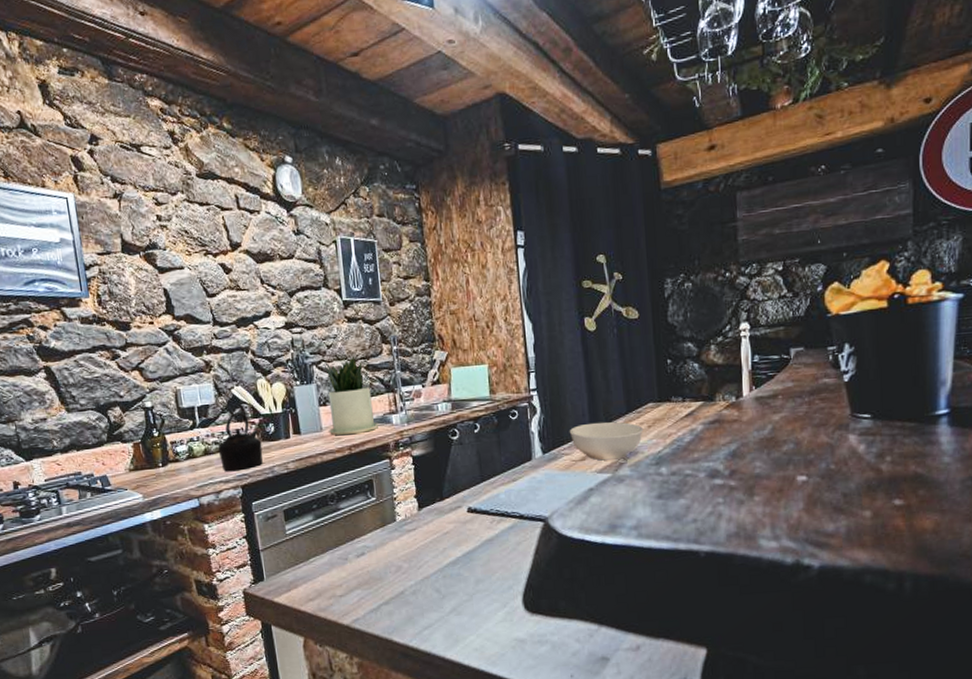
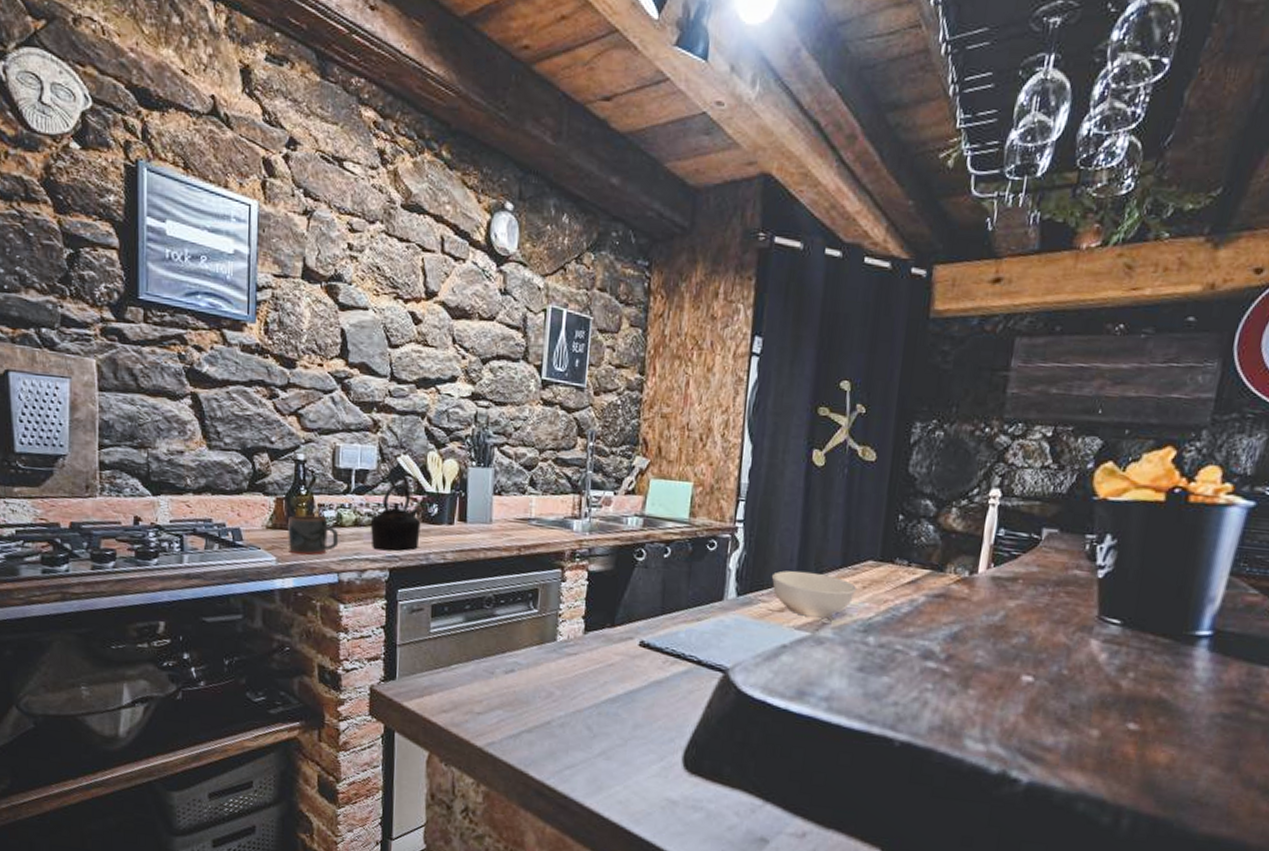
mug: none [147,452,194,489] -> present [288,515,339,556]
planter: present [323,356,379,436] -> none [498,445,557,535]

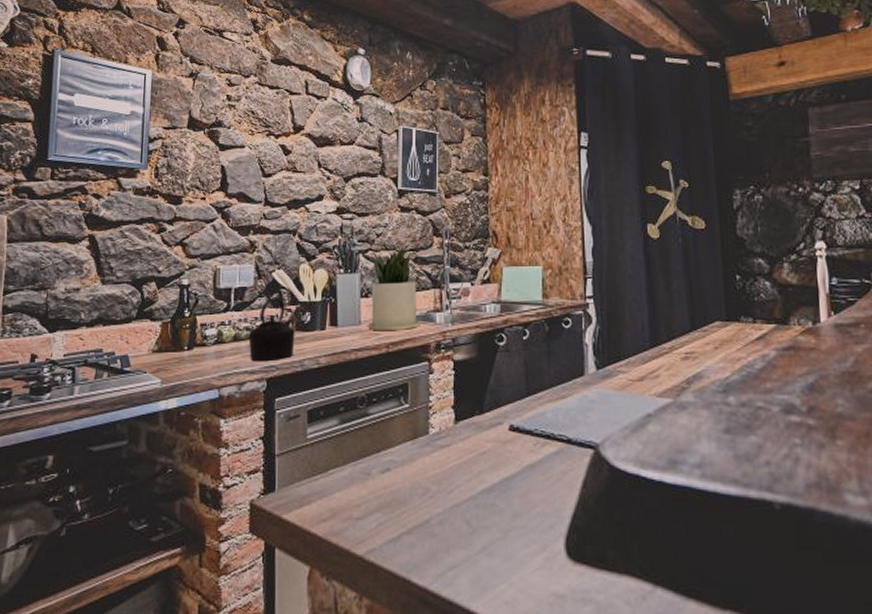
mug: present [288,515,339,556] -> none [172,335,220,375]
planter: none [498,445,557,535] -> present [367,247,421,331]
bowl: present [771,570,858,618] -> none [626,338,710,383]

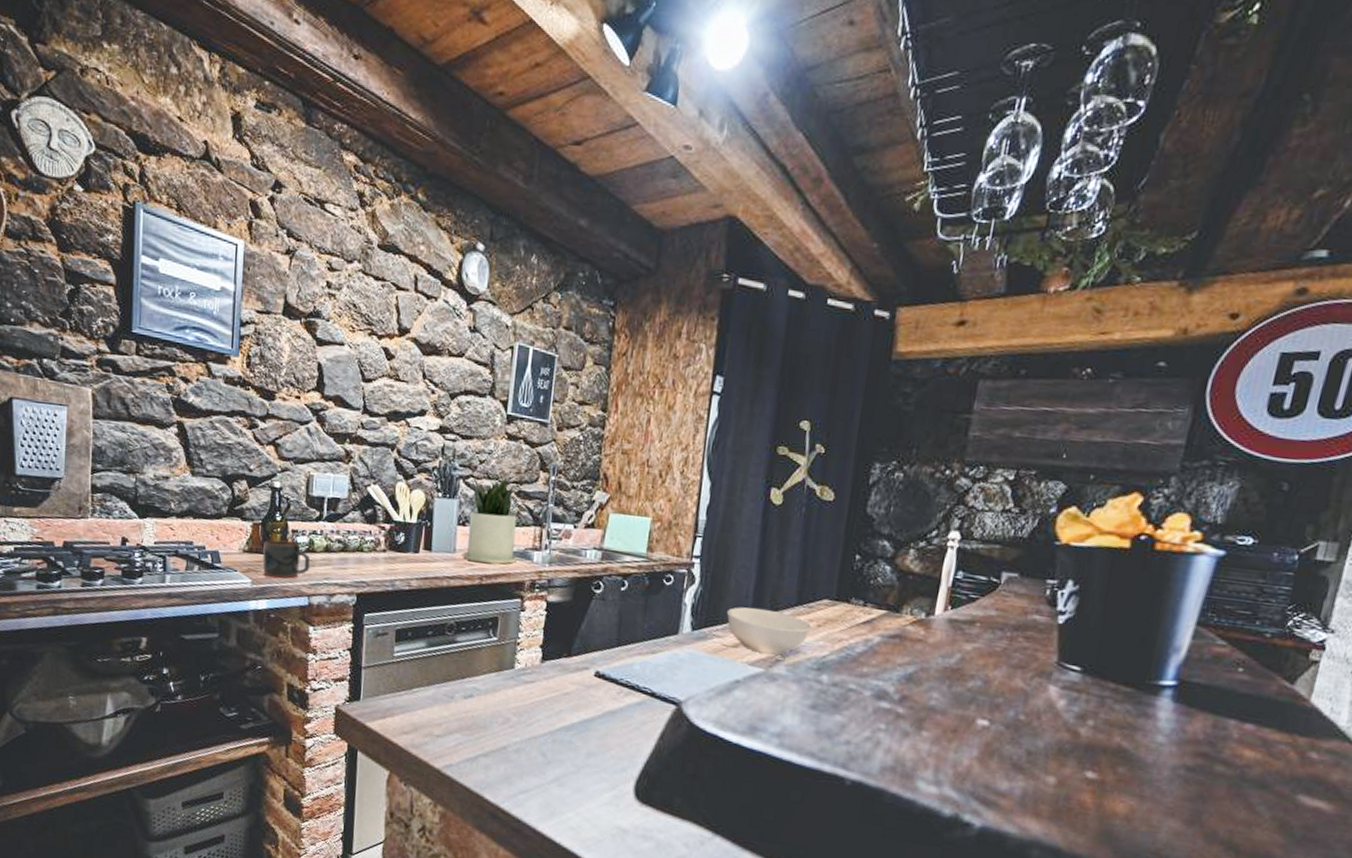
mug: none [172,335,220,375] -> present [262,540,311,579]
kettle: present [248,299,295,362] -> none [340,514,388,577]
bowl: none [626,338,710,383] -> present [726,607,812,655]

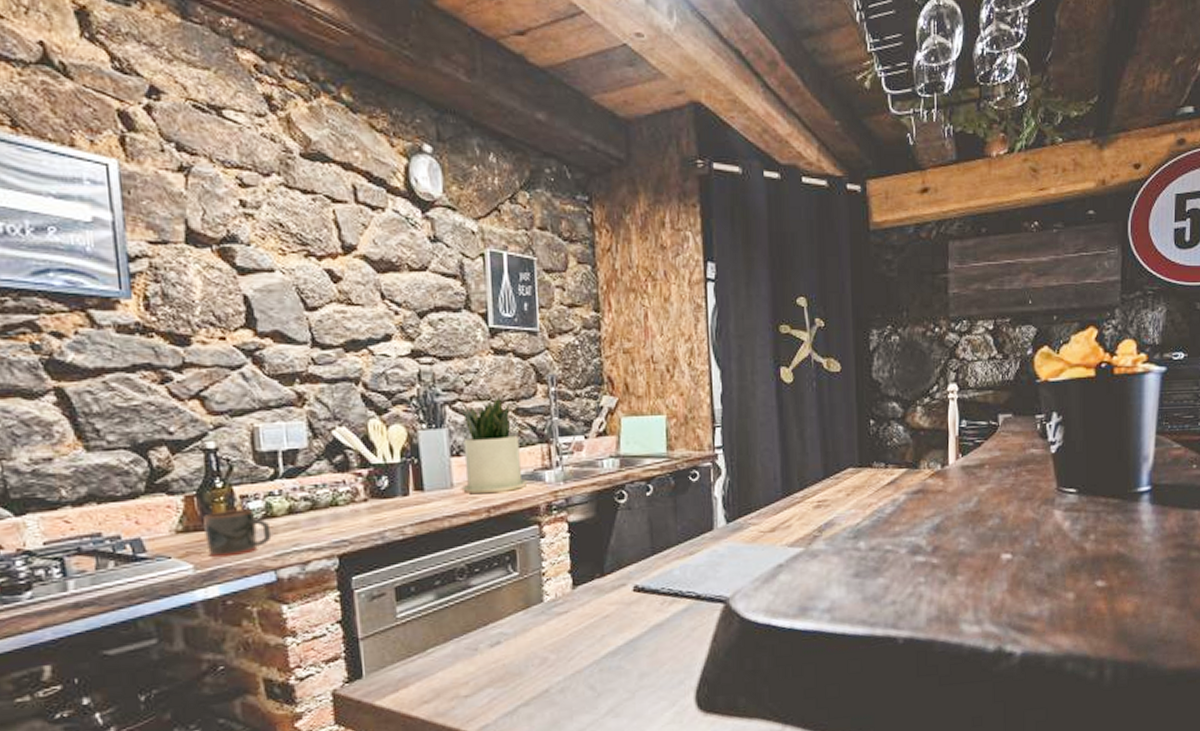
bowl: present [726,607,812,655] -> none [758,487,842,533]

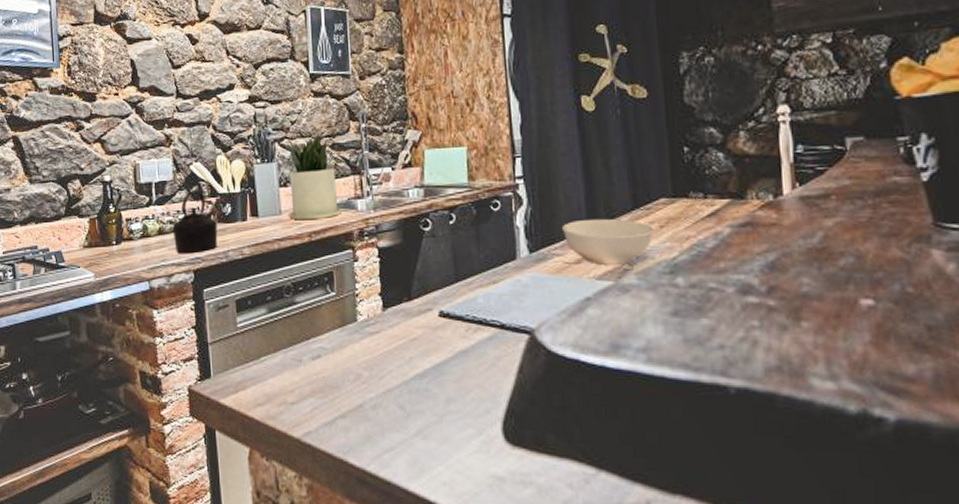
mug: present [203,509,272,558] -> none [101,230,147,269]
kettle: none [308,462,371,537] -> present [172,191,218,254]
bowl: none [758,487,842,533] -> present [561,218,655,265]

